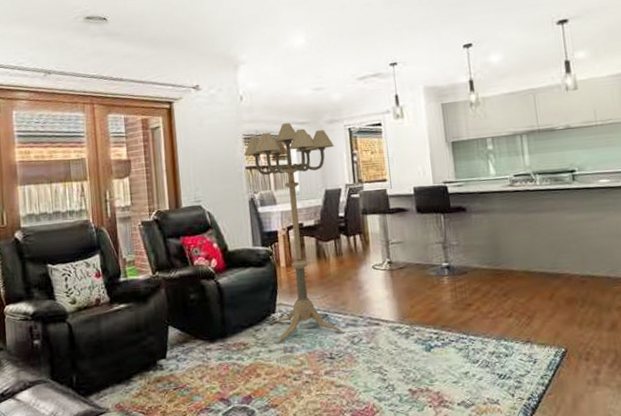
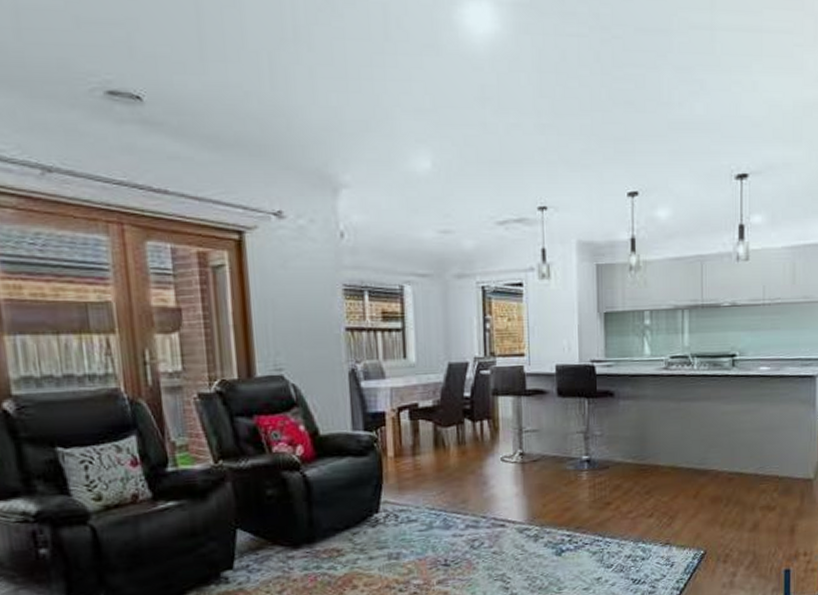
floor lamp: present [243,123,342,341] -> none [343,273,462,546]

